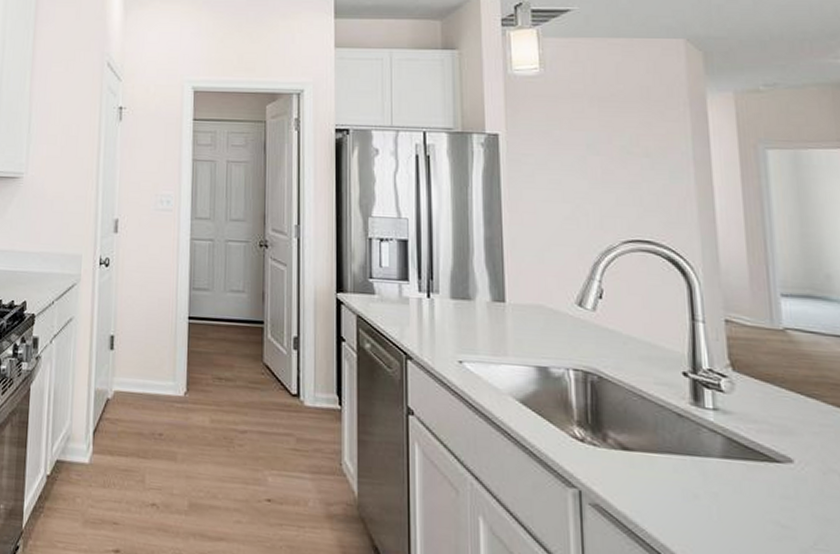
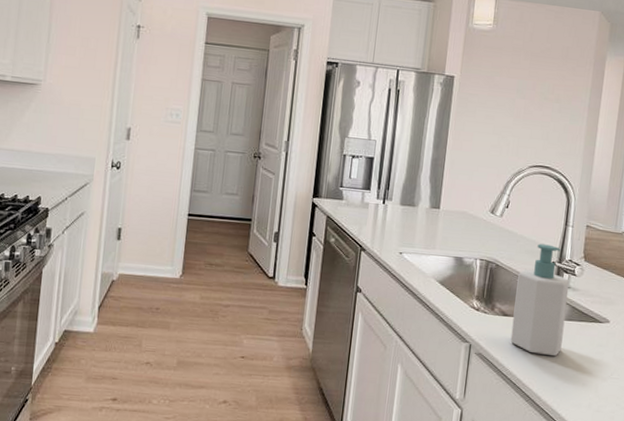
soap bottle: none [634,346,723,513] -> present [510,243,570,357]

